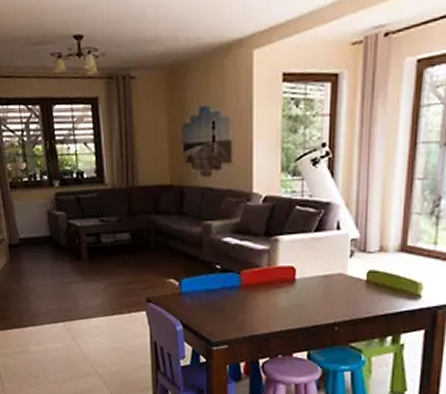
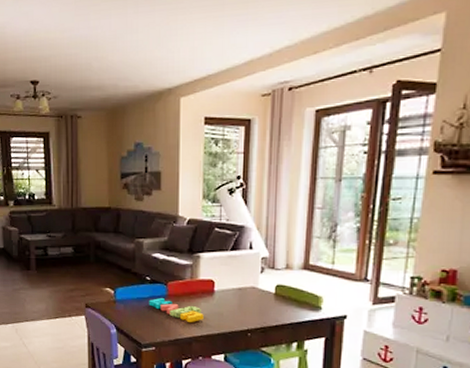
toy blocks: none [219,289,283,316] -> present [148,298,204,322]

